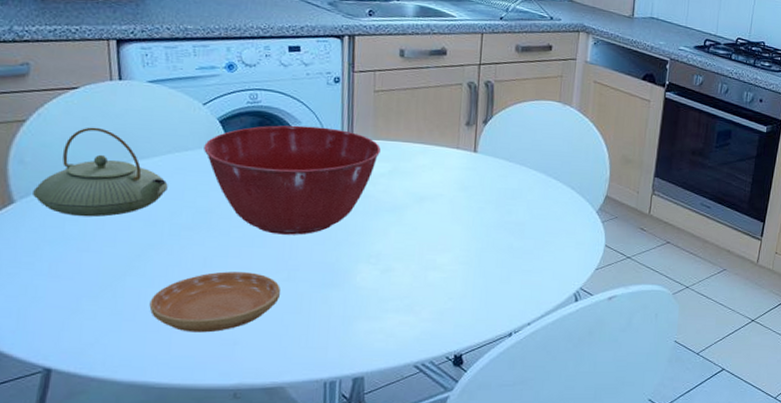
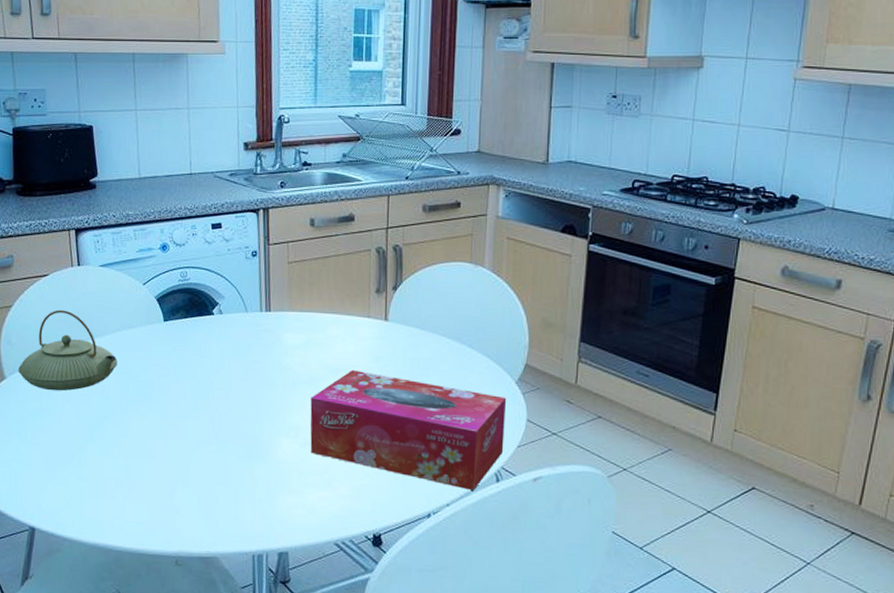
saucer: present [149,271,280,333] -> none [106,442,212,501]
mixing bowl: present [204,125,381,235] -> none [145,300,296,408]
tissue box: none [391,198,588,311] -> present [310,369,507,491]

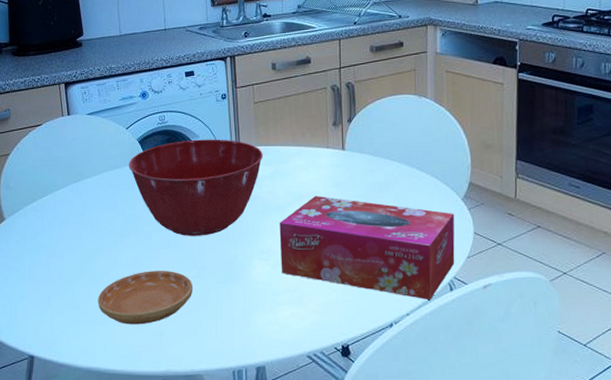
teapot: present [18,309,118,391] -> none [16,155,105,229]
saucer: none [106,442,212,501] -> present [98,271,193,325]
mixing bowl: none [145,300,296,408] -> present [129,139,263,236]

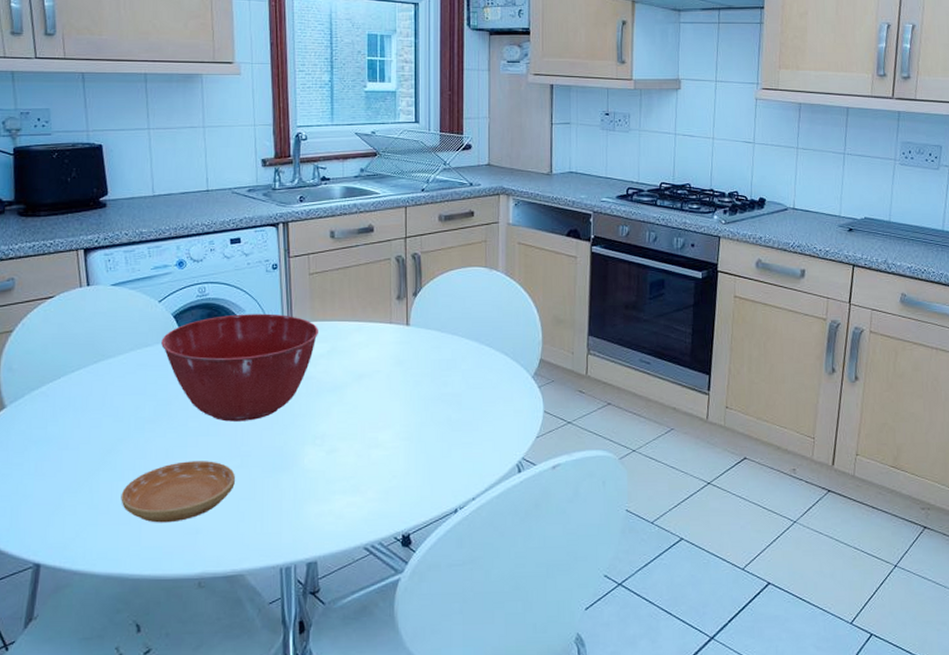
tissue box: present [279,195,455,301] -> none [335,374,525,484]

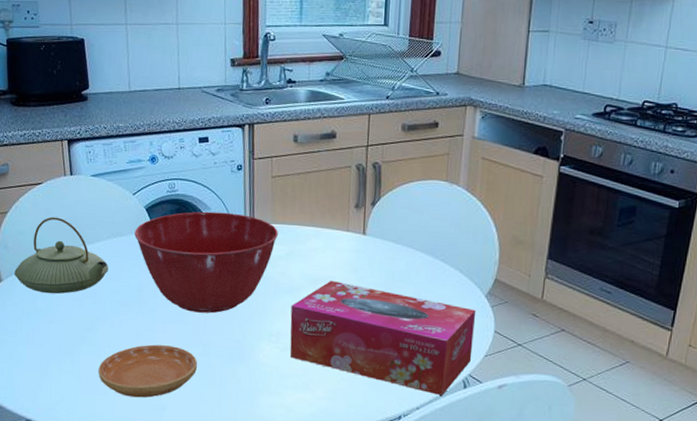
teapot: none [20,332,132,417] -> present [14,217,109,294]
tissue box: none [335,374,525,484] -> present [290,280,476,396]

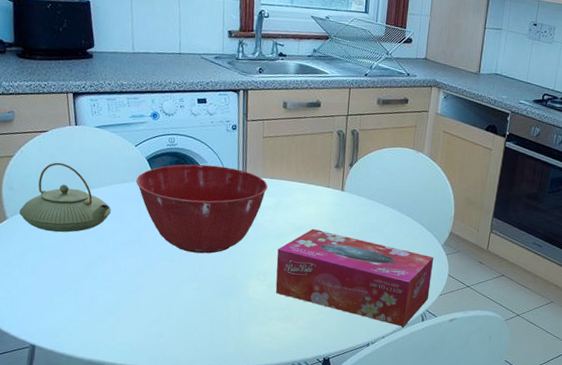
saucer: present [98,344,197,398] -> none [100,279,192,327]

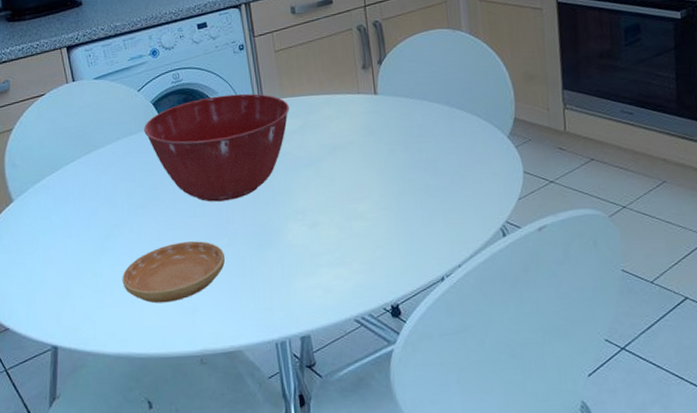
teapot: present [19,162,111,233] -> none [25,126,122,207]
saucer: none [100,279,192,327] -> present [122,241,225,304]
tissue box: present [275,228,434,328] -> none [313,145,506,249]

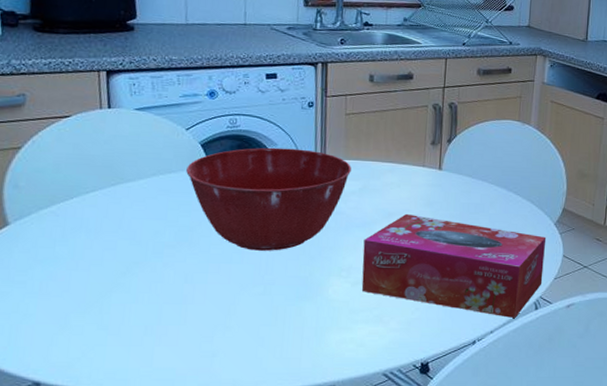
saucer: present [122,241,225,304] -> none [133,287,257,345]
tissue box: none [313,145,506,249] -> present [361,213,547,319]

